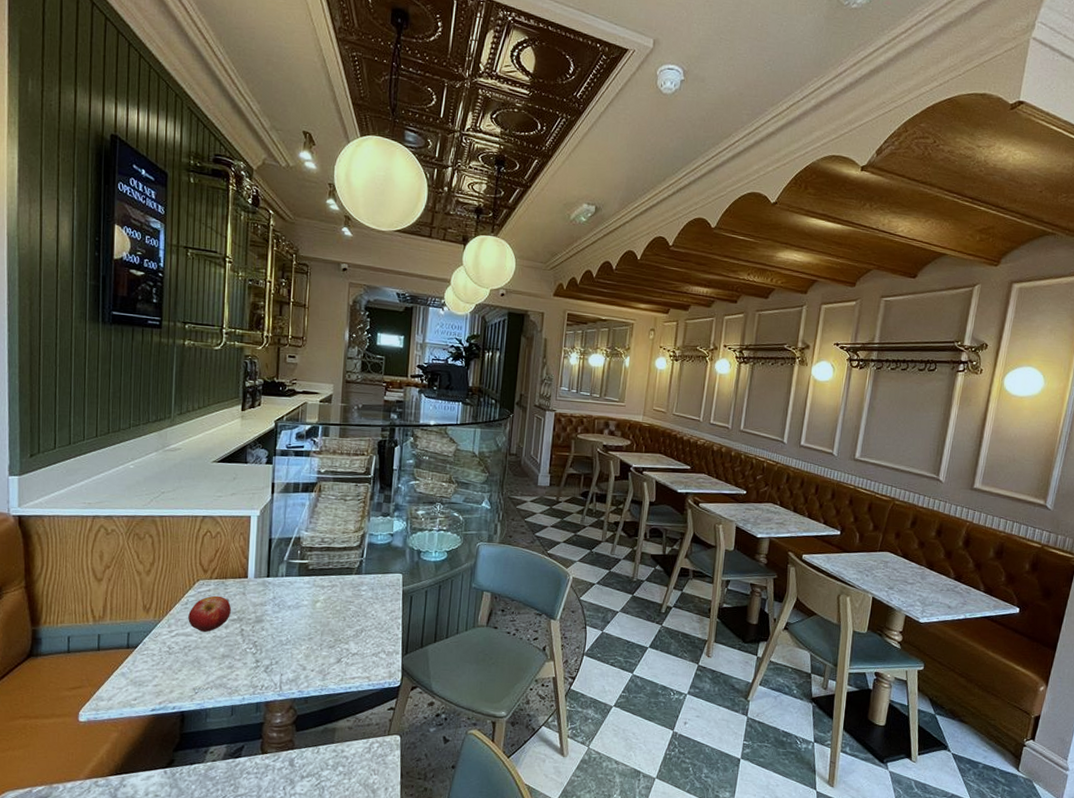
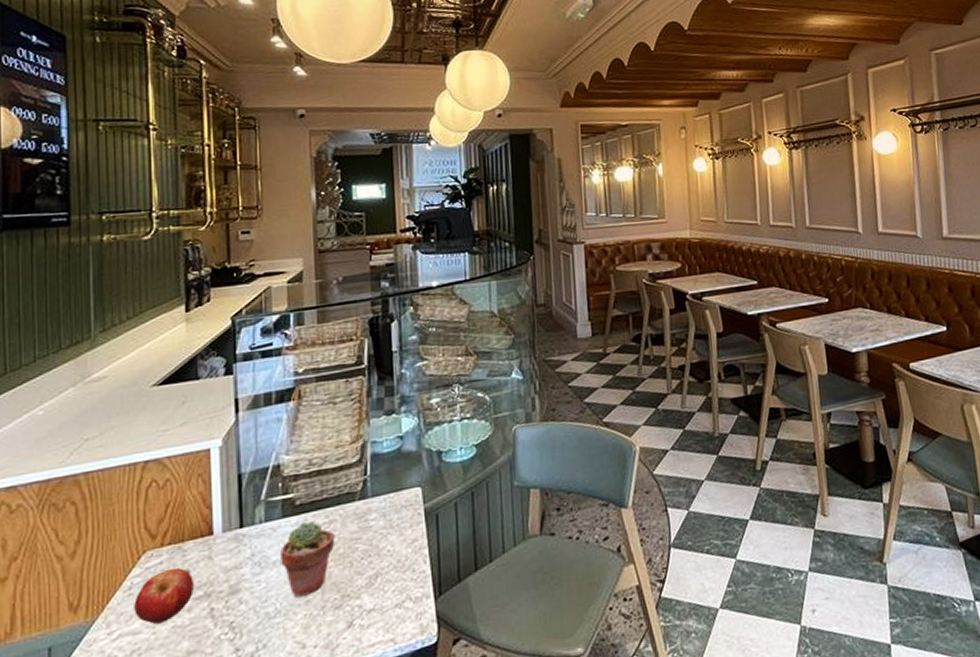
potted succulent: none [294,582,335,635] -> present [280,520,335,599]

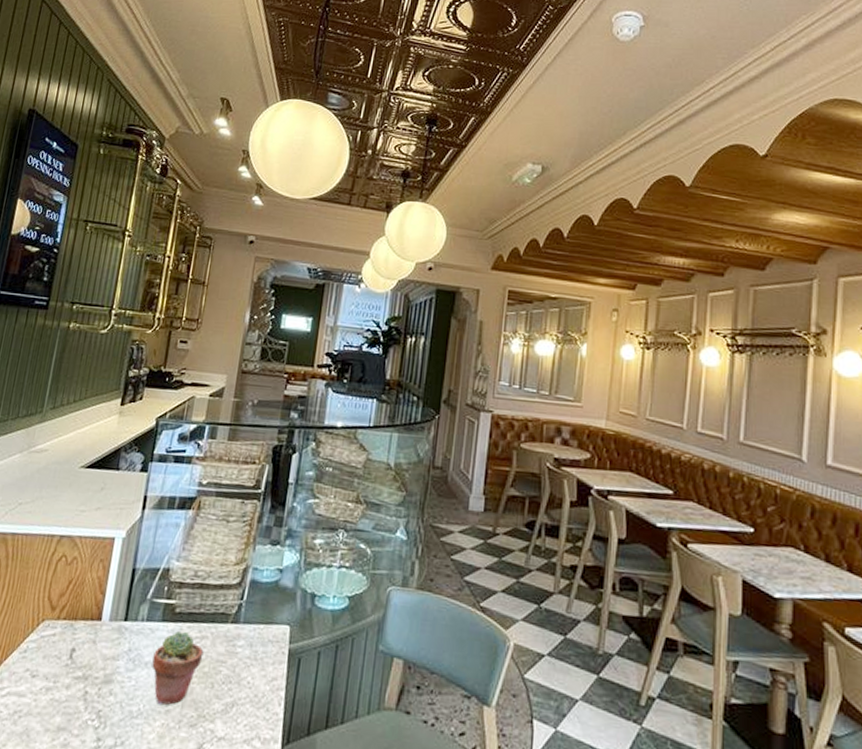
fruit: present [134,567,194,624] -> none [24,642,77,693]

